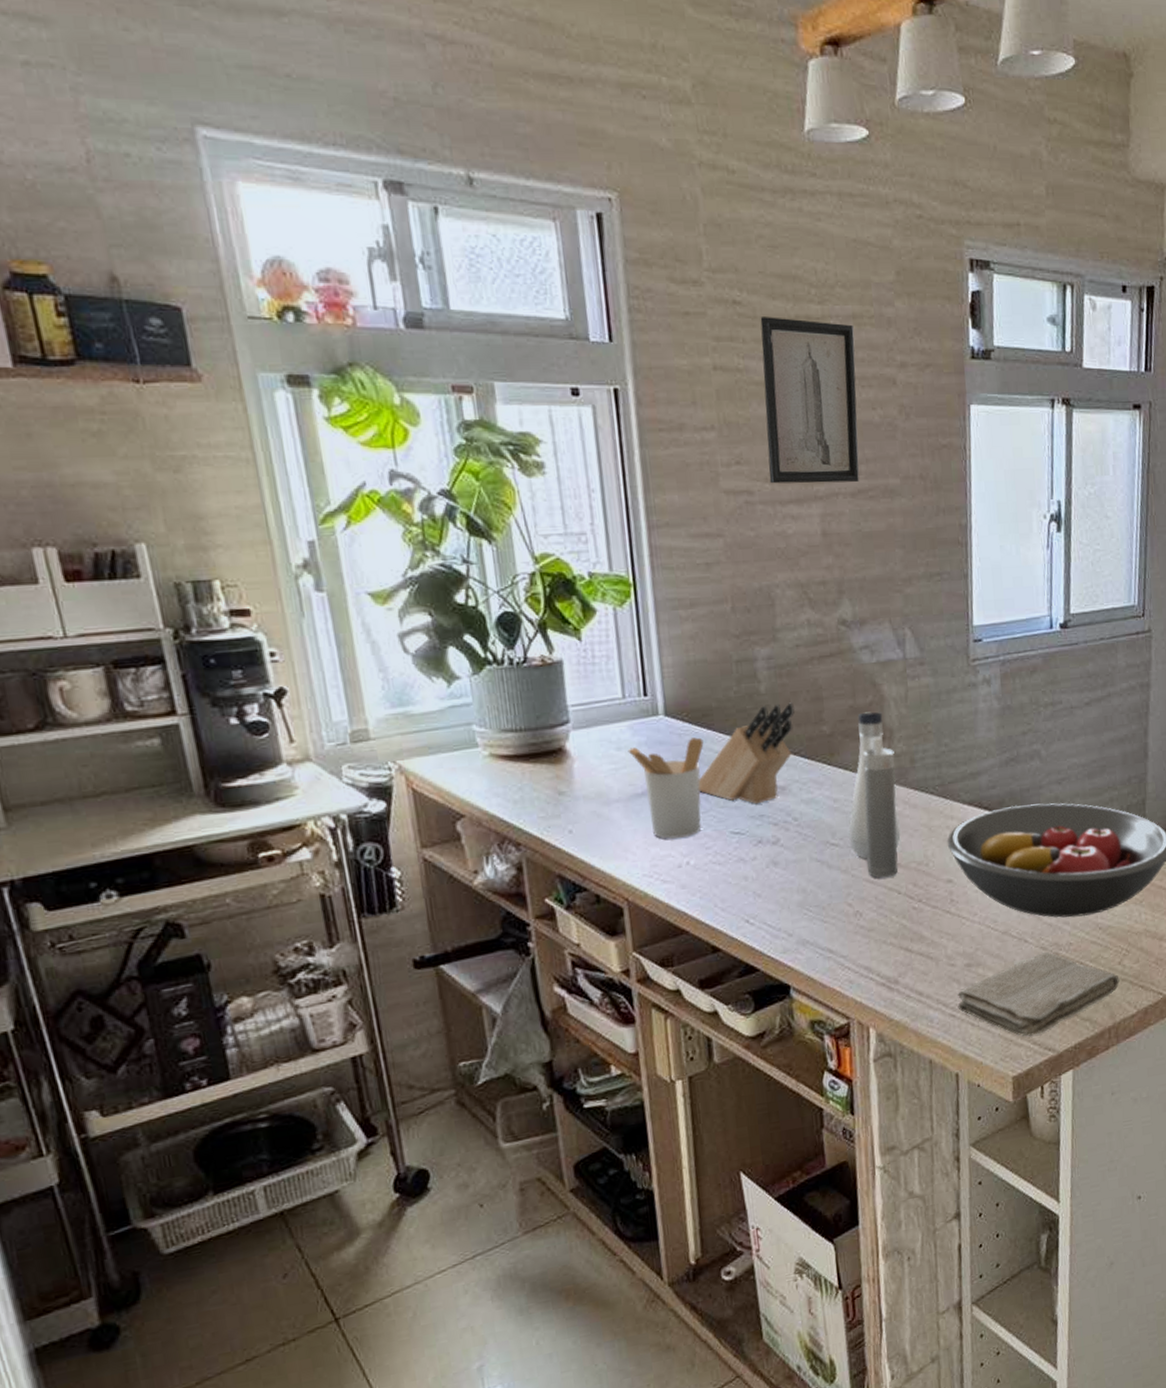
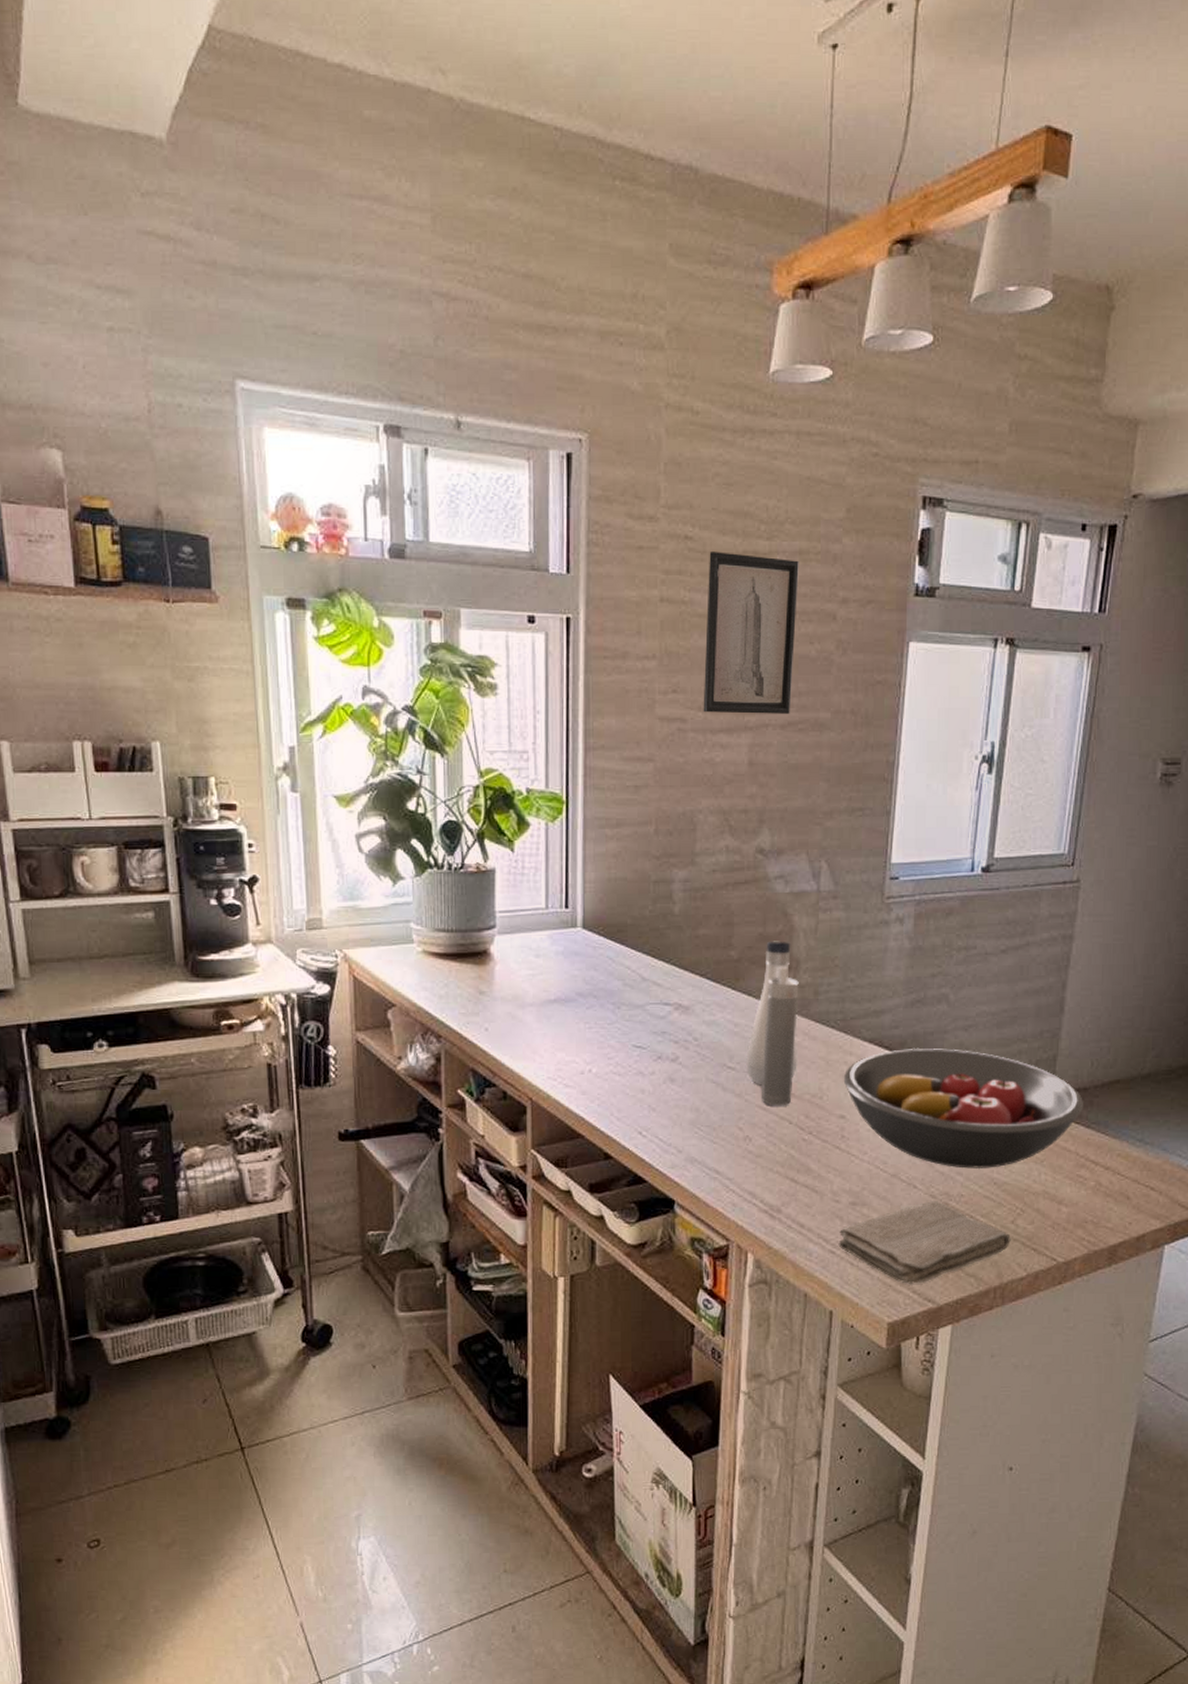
utensil holder: present [628,737,704,839] -> none [545,951,616,1047]
knife block: present [698,702,795,805] -> none [607,925,705,1021]

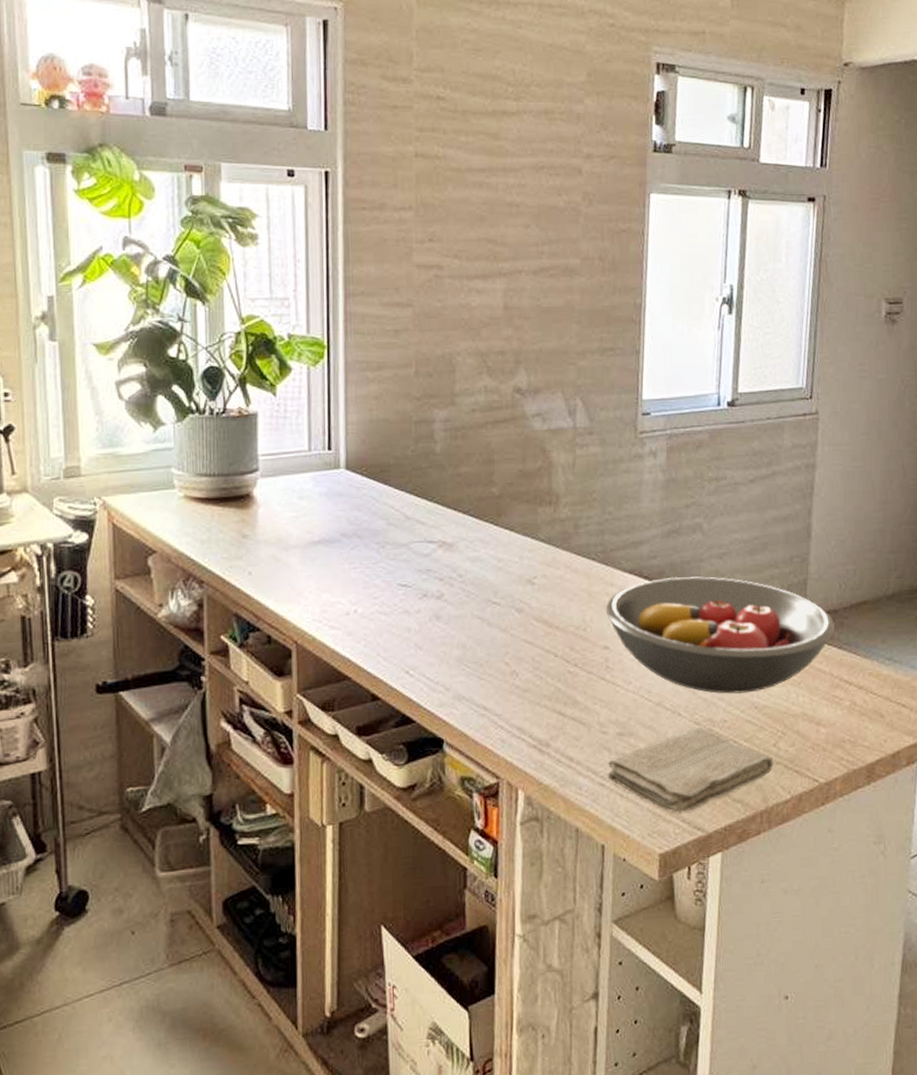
wall art: present [703,552,799,714] -> none [458,111,545,261]
water bottle: present [746,941,799,1106] -> none [510,476,561,640]

